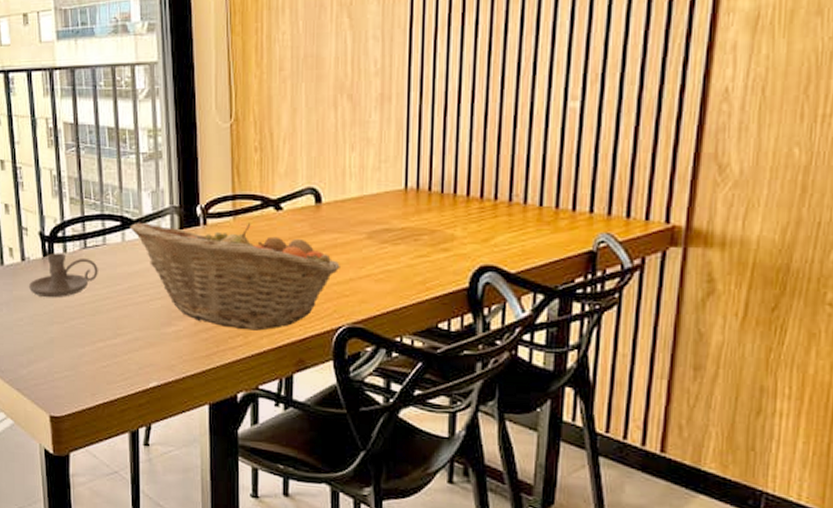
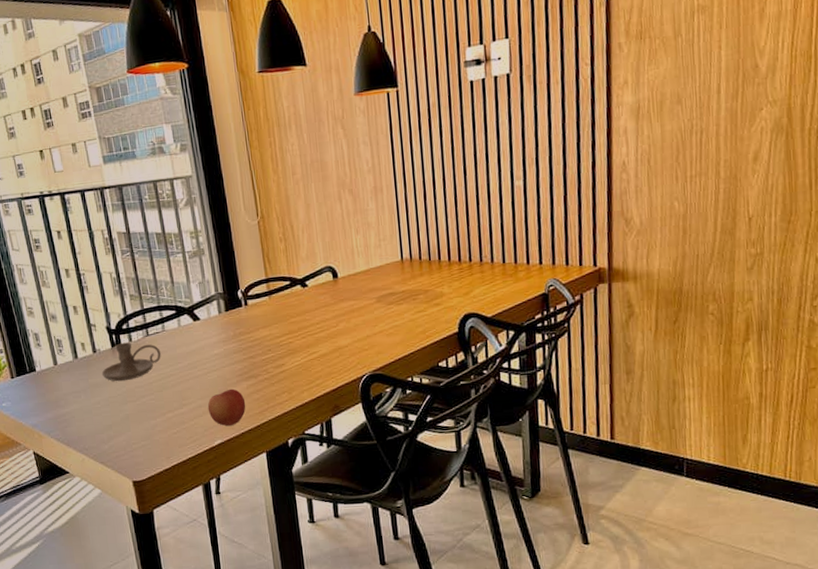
fruit basket: present [129,222,340,331] -> none [183,300,359,387]
apple: none [145,323,191,367] -> present [207,388,246,426]

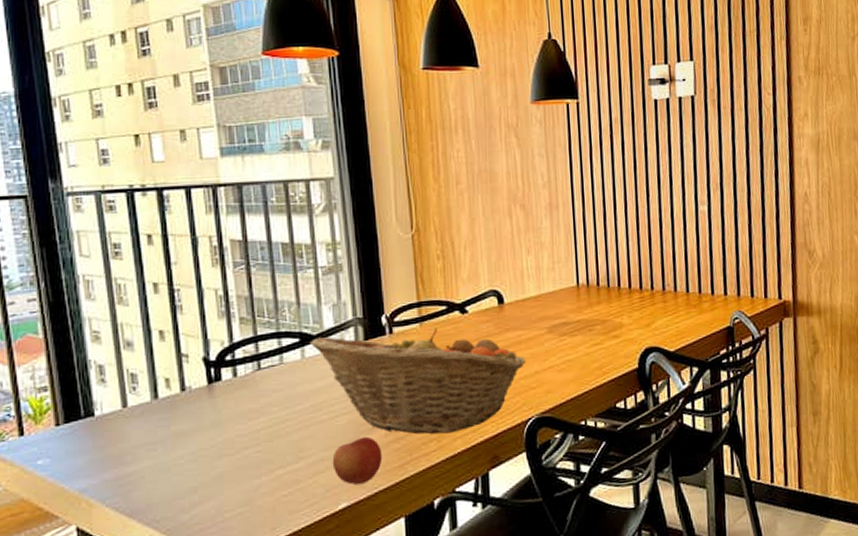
candle holder: present [101,342,161,382] -> none [190,377,275,429]
fruit basket: none [183,300,359,387] -> present [309,328,526,434]

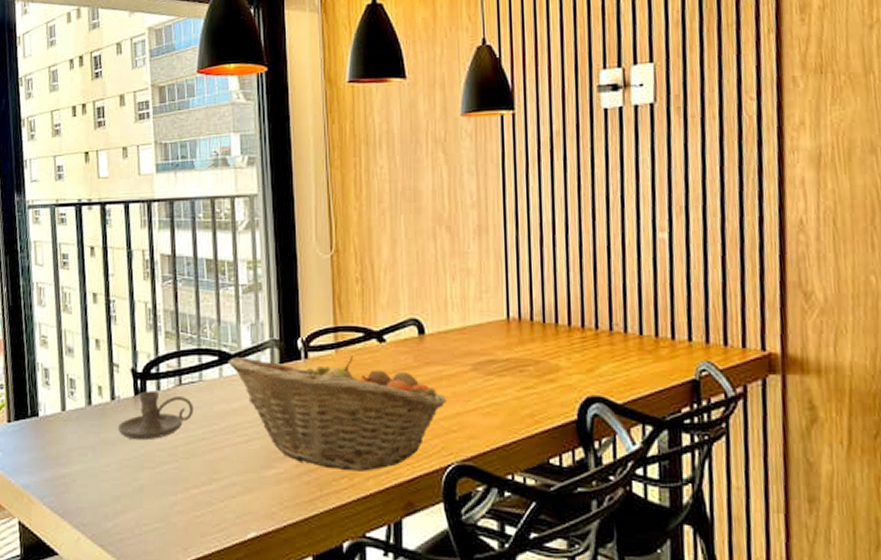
candle holder: none [190,377,275,429] -> present [117,391,194,441]
apple: present [332,436,383,485] -> none [243,465,293,514]

